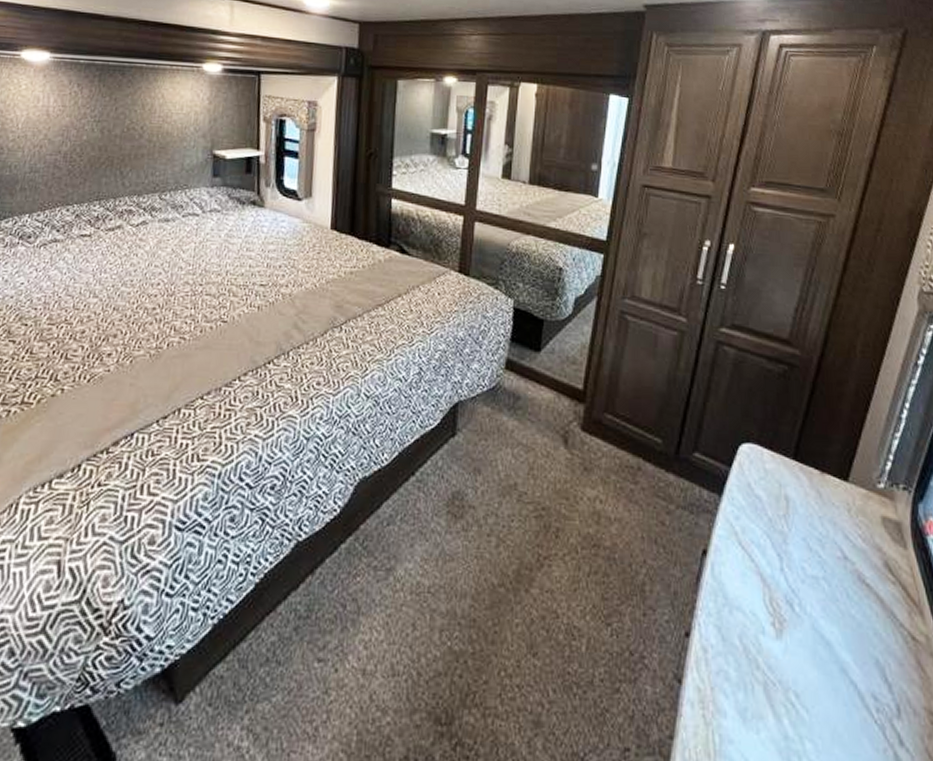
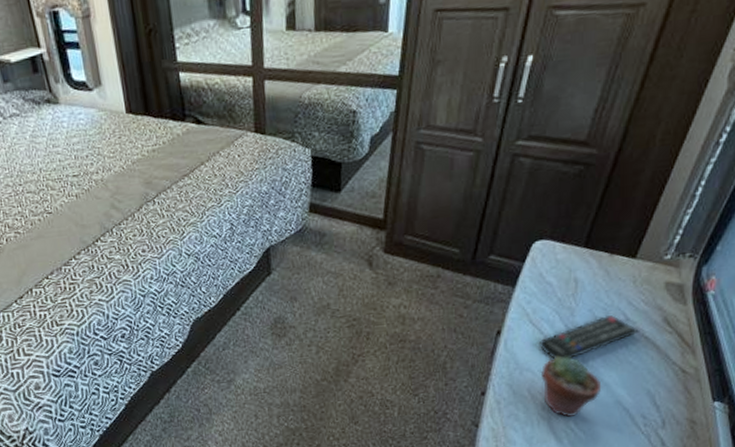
remote control: none [749,549,859,600] -> present [538,315,639,360]
potted succulent: none [752,596,824,684] -> present [540,357,602,417]

